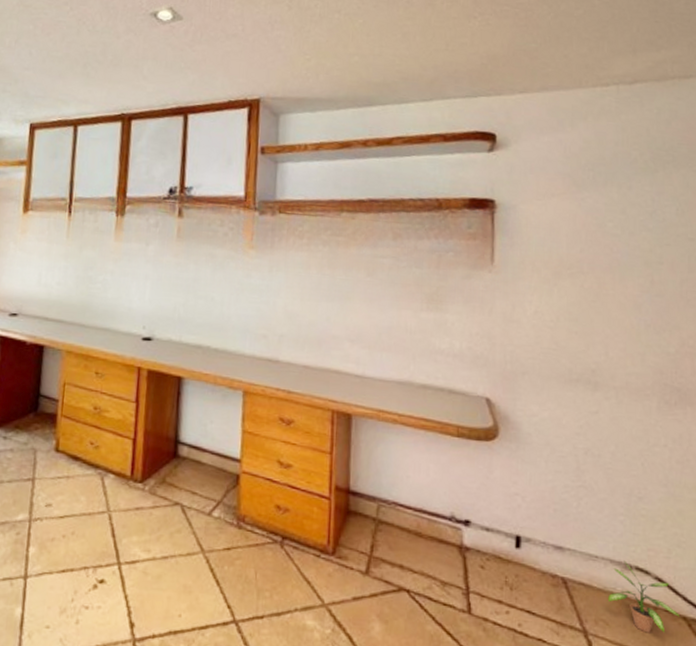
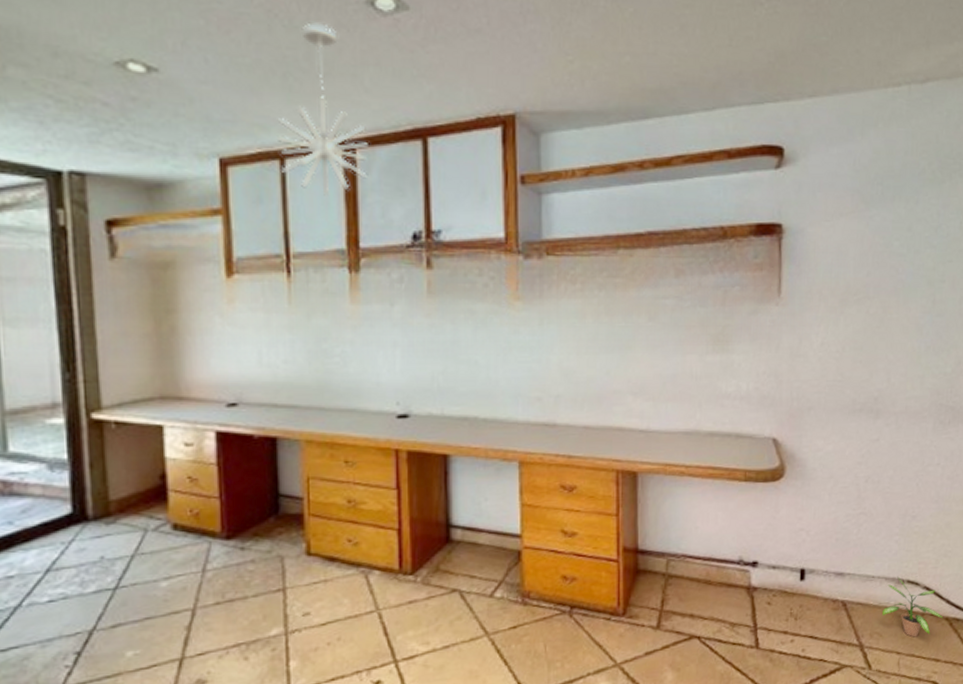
pendant light: none [73,28,142,155] -> present [276,22,368,196]

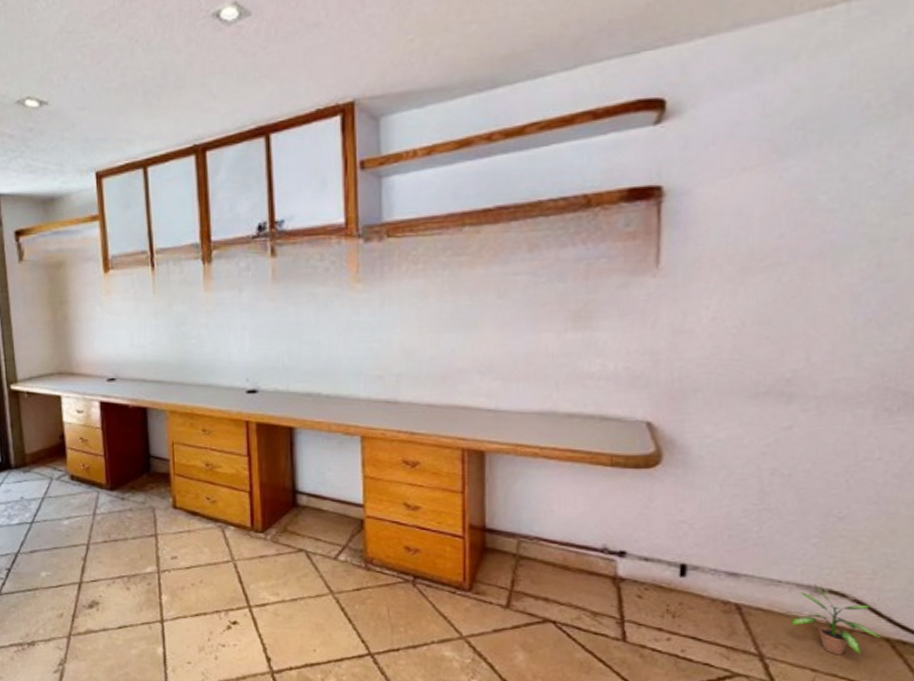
pendant light: present [276,22,368,196] -> none [139,41,217,197]

